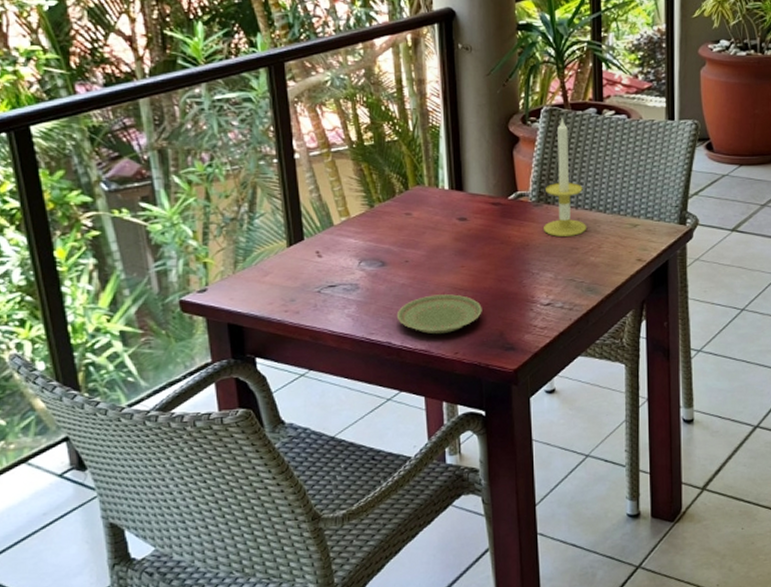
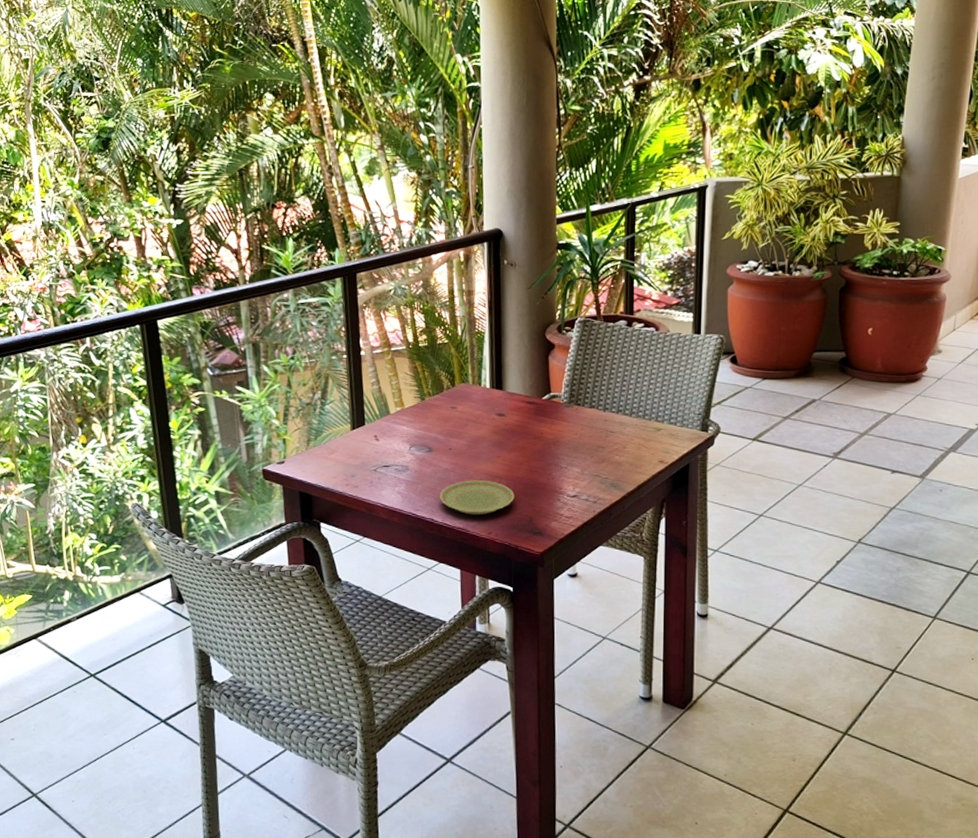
candle: present [544,117,588,236] -> none [573,328,614,436]

